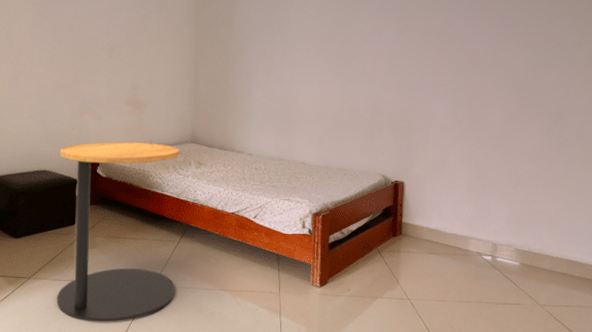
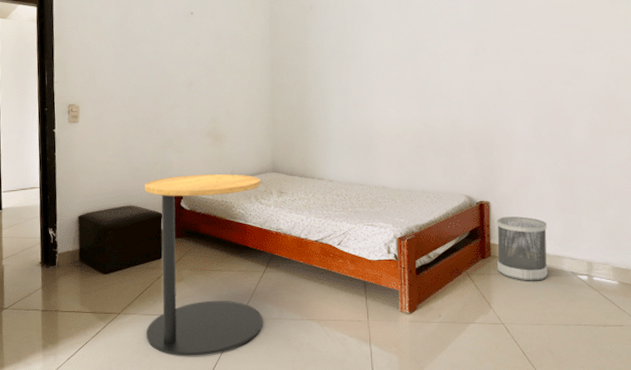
wastebasket: none [408,197,457,260] -> present [497,216,548,281]

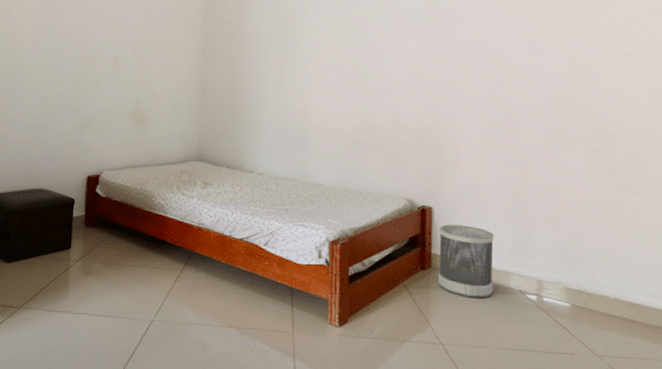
side table: present [144,174,263,356] -> none [47,159,185,361]

